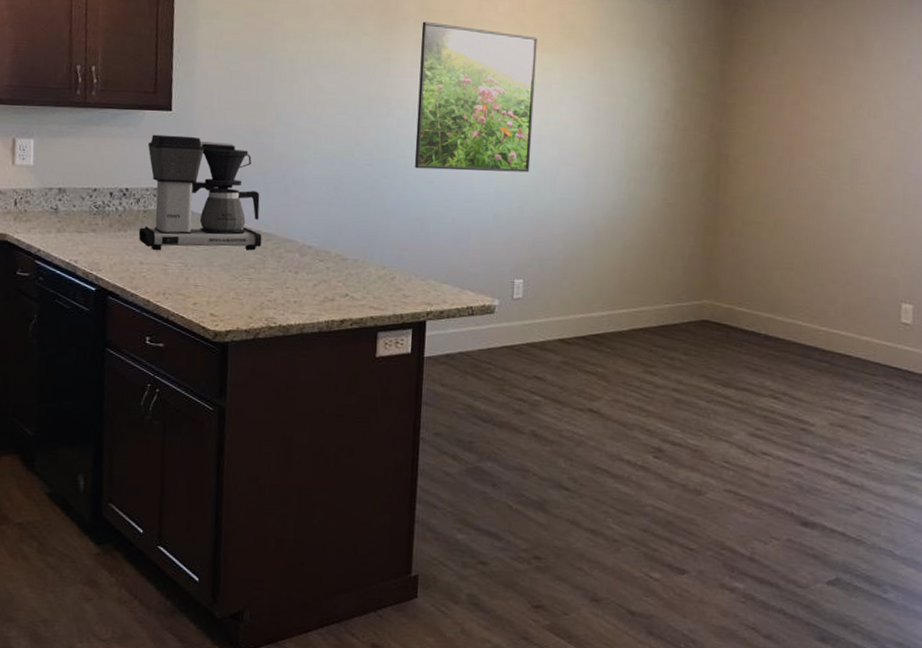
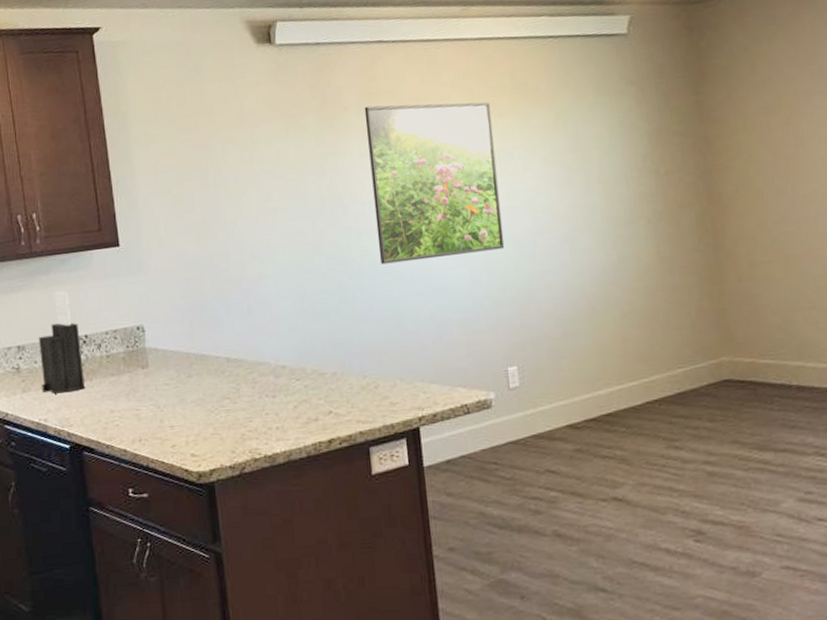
knife block: none [76,143,121,239] -> present [39,291,85,394]
coffee maker: present [138,134,262,251] -> none [101,269,233,396]

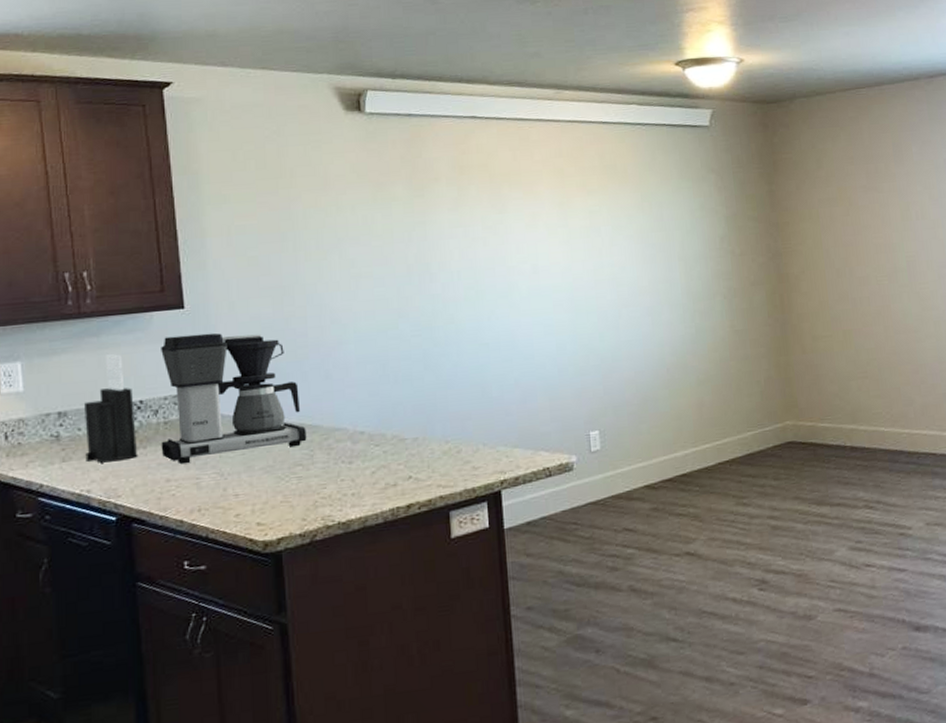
coffee maker: none [101,269,233,396] -> present [161,333,307,465]
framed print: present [364,102,505,265] -> none [455,178,590,332]

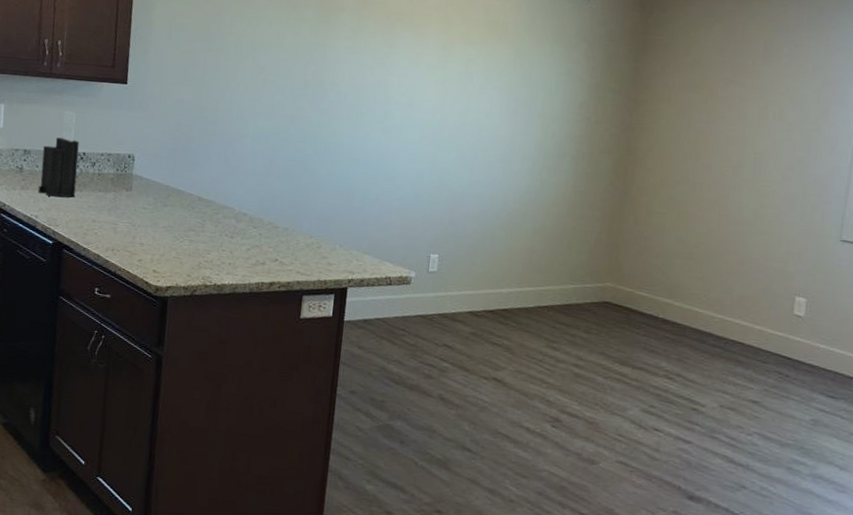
coffee maker: present [161,333,307,465] -> none [92,105,203,215]

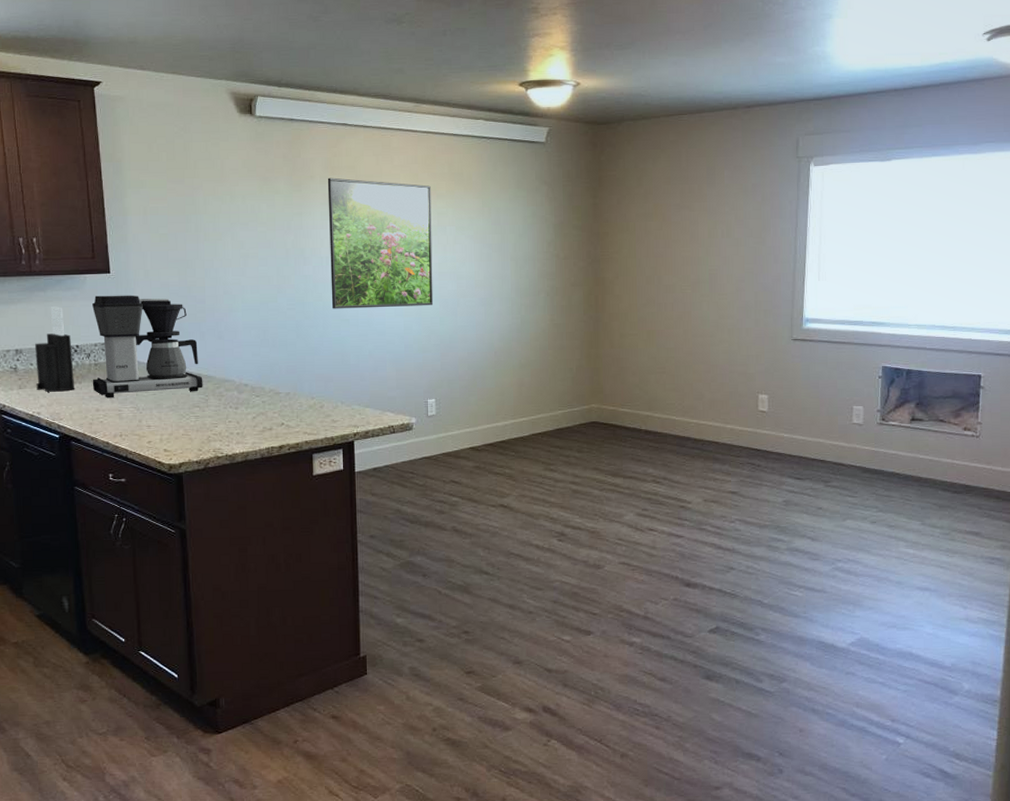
coffee maker: none [92,105,203,215] -> present [92,295,203,399]
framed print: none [343,11,463,156] -> present [327,177,434,309]

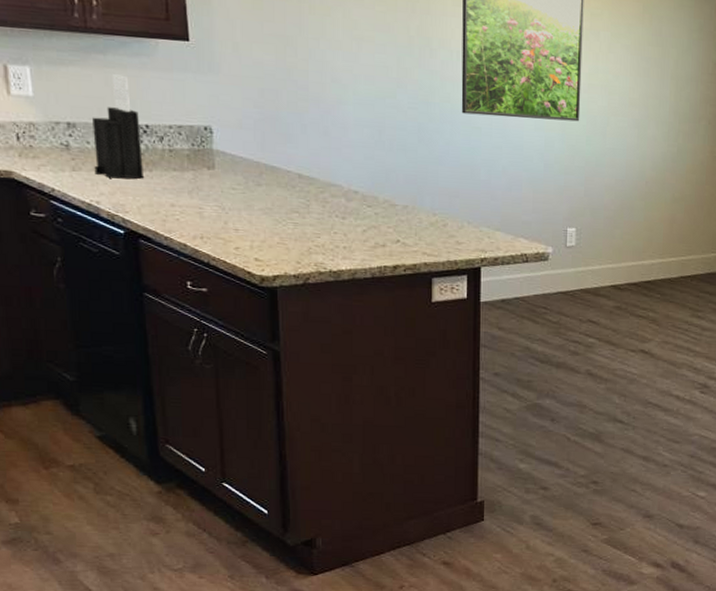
coffee maker: present [92,295,203,399] -> none [166,66,304,195]

